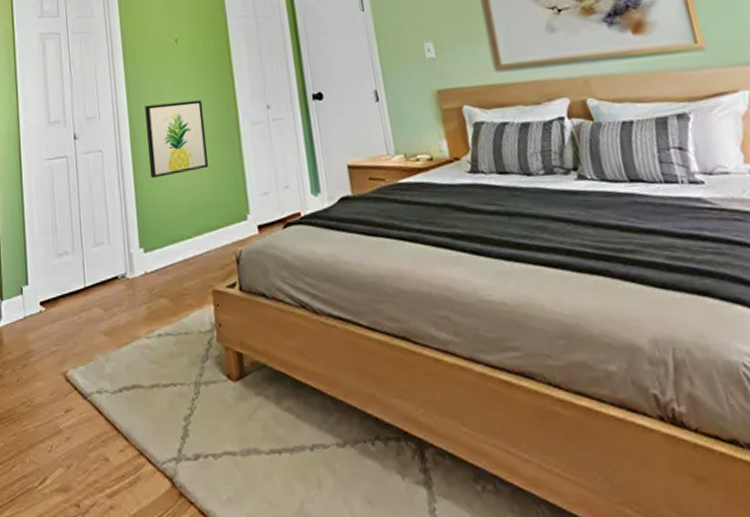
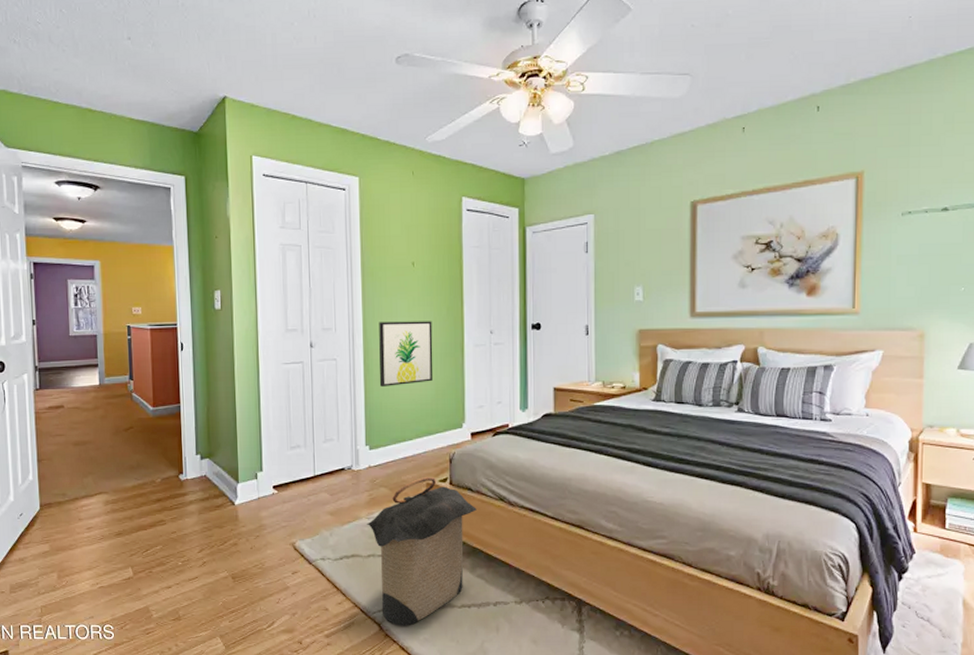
laundry hamper: none [147,281,275,481] -> present [367,476,477,626]

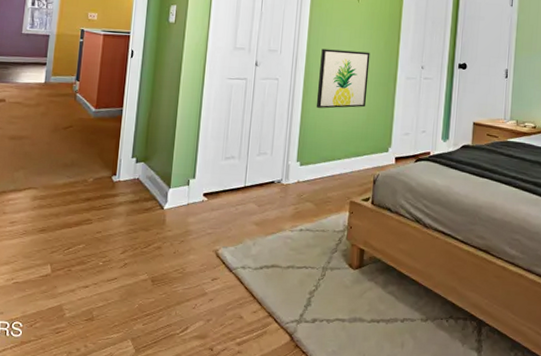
laundry hamper: present [367,476,477,626] -> none [289,194,394,338]

